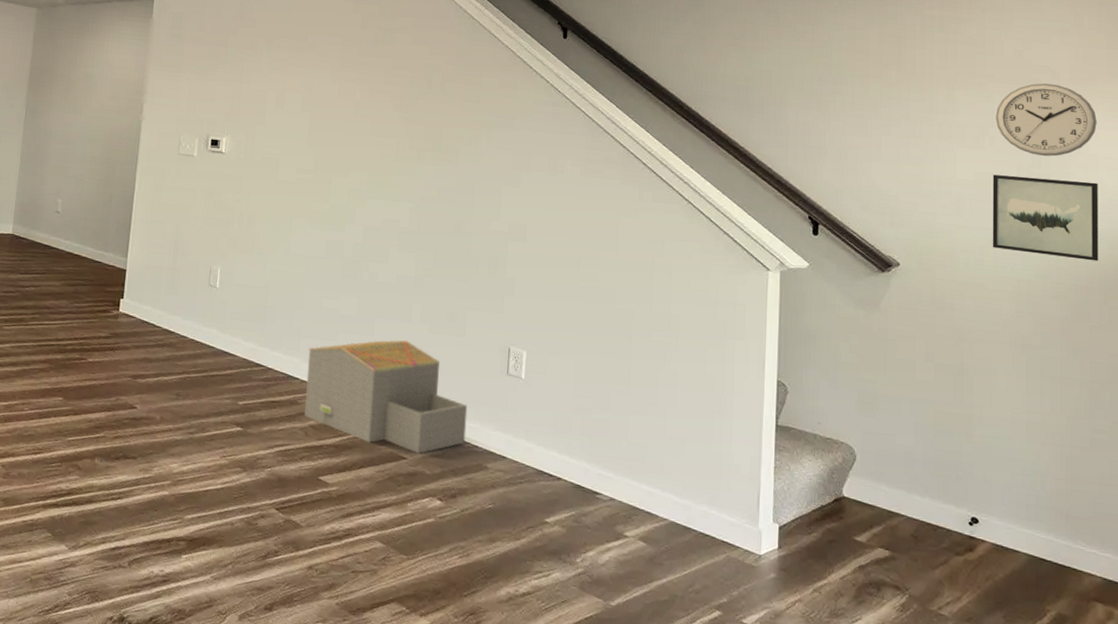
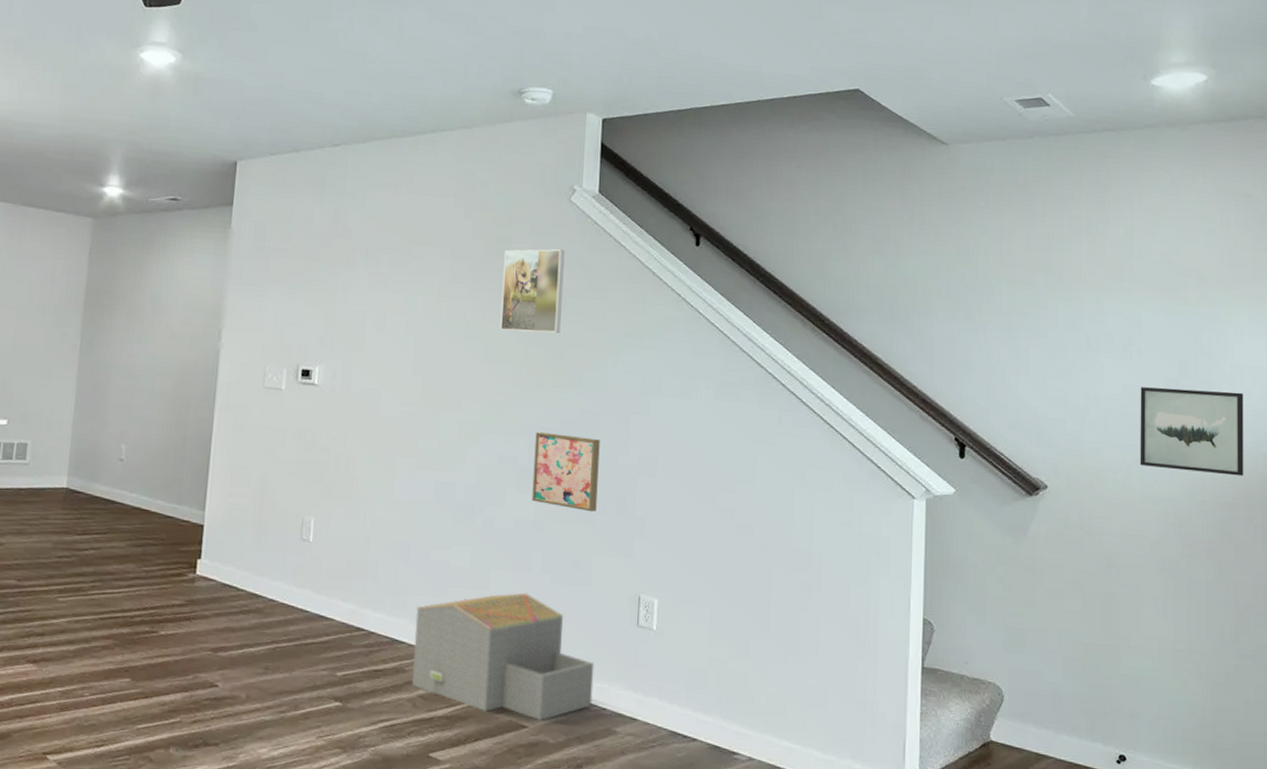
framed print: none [385,39,444,113] -> present [499,249,565,334]
wall art: none [412,199,475,271] -> present [532,432,600,512]
wall clock: present [995,83,1097,157] -> none [1143,287,1242,366]

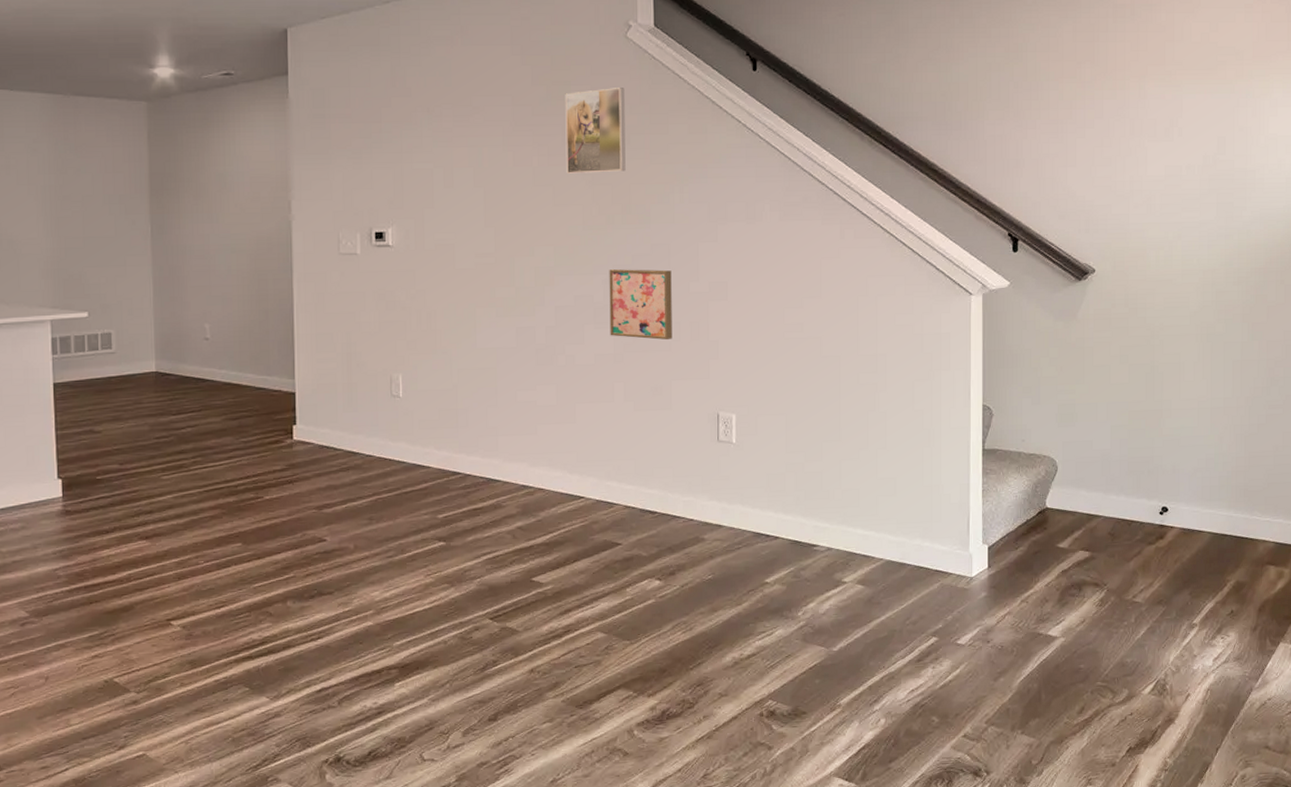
architectural model: present [411,592,594,721] -> none [508,422,680,537]
wall art: present [1140,387,1244,476] -> none [1180,162,1277,242]

